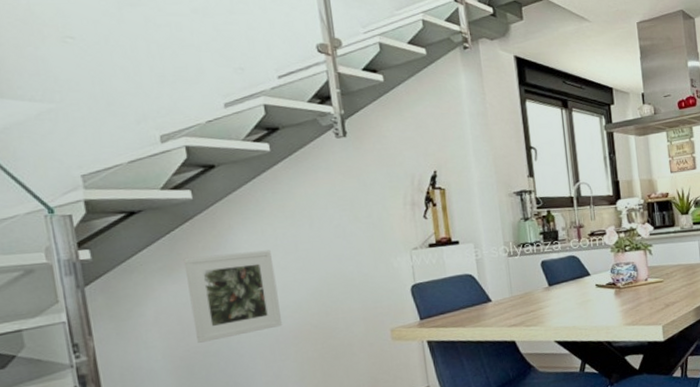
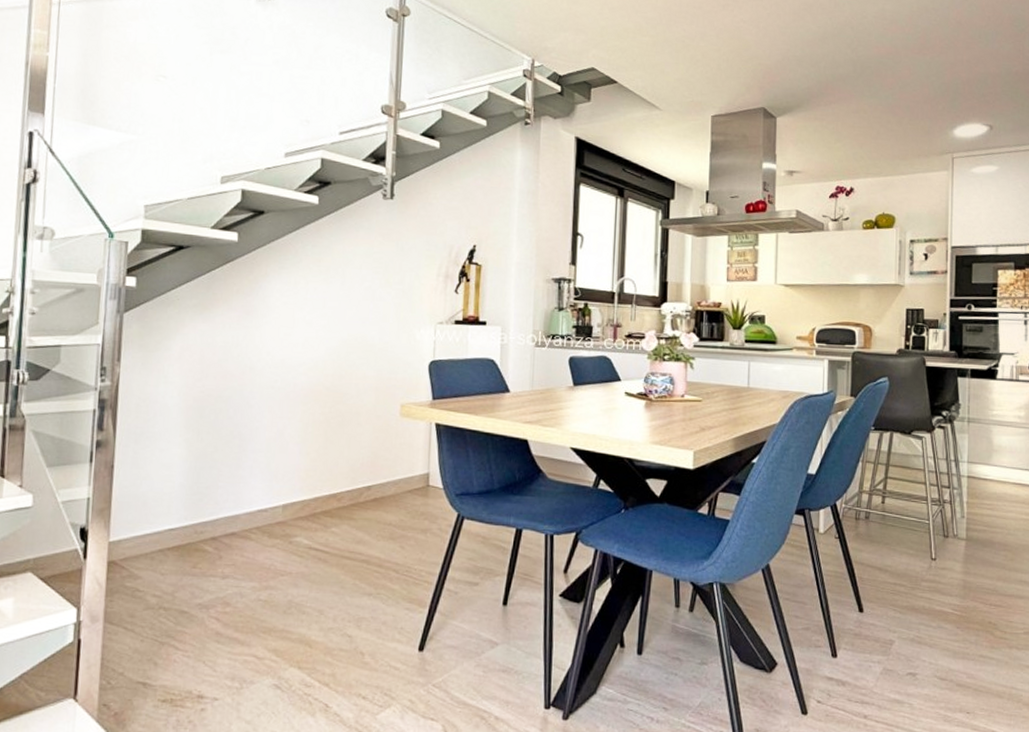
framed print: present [183,250,283,343] -> none [213,298,300,386]

